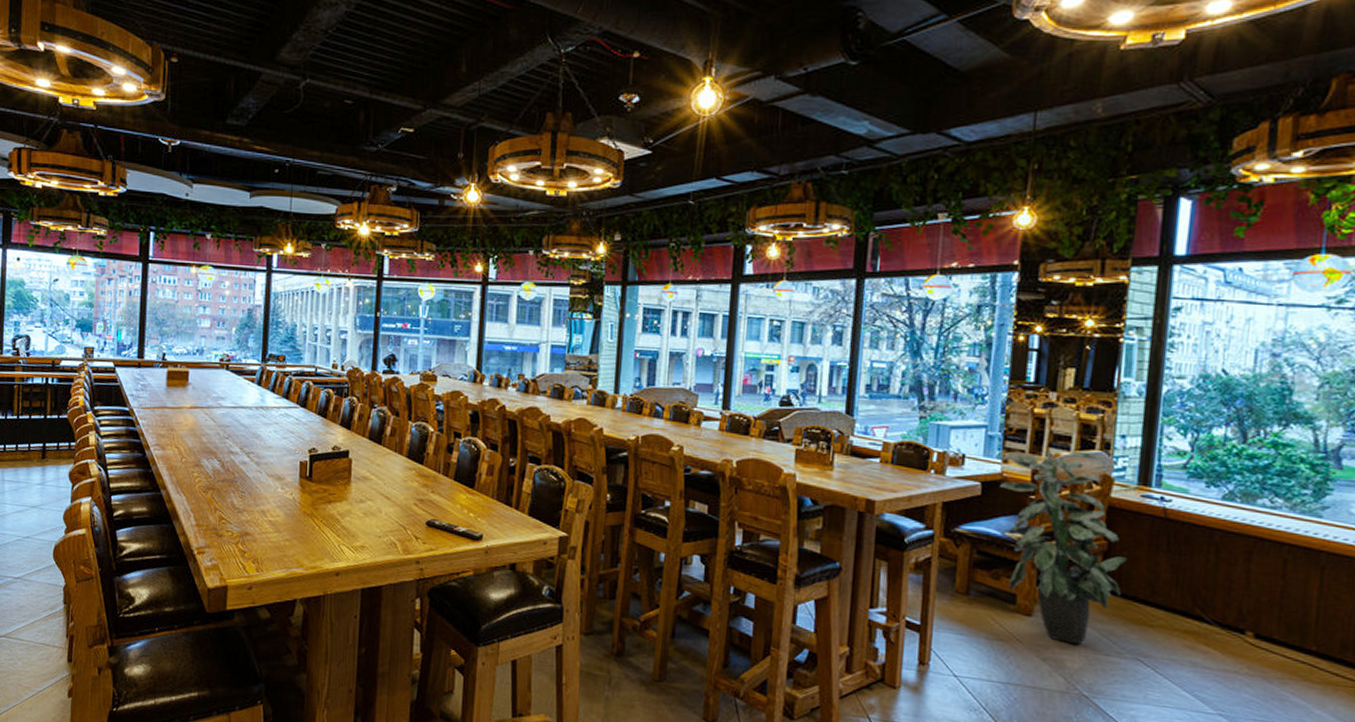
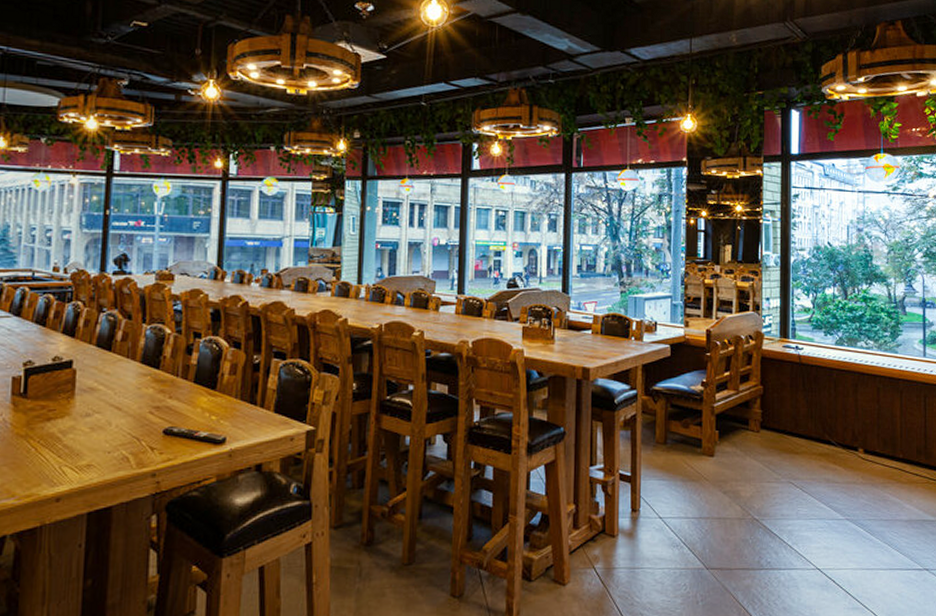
indoor plant: present [1000,450,1128,645] -> none [684,313,778,477]

